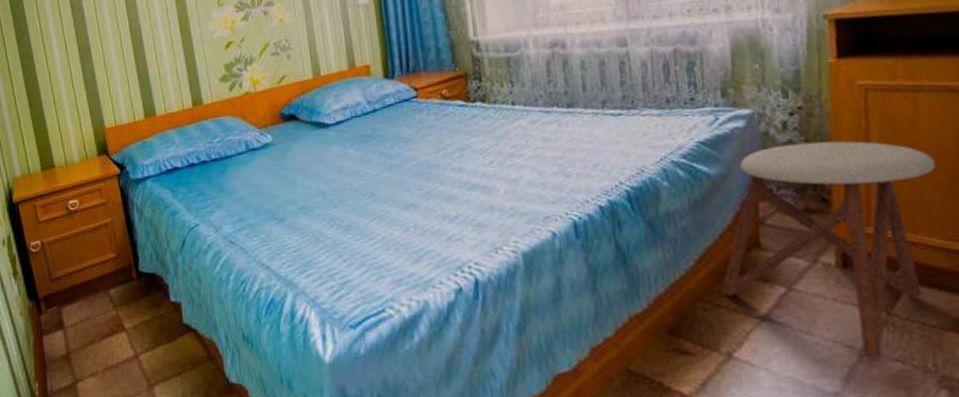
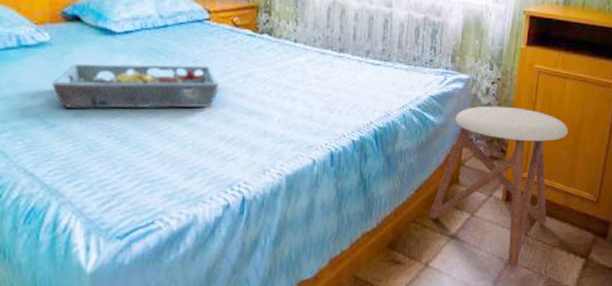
serving tray: none [277,143,436,202] -> present [51,63,220,109]

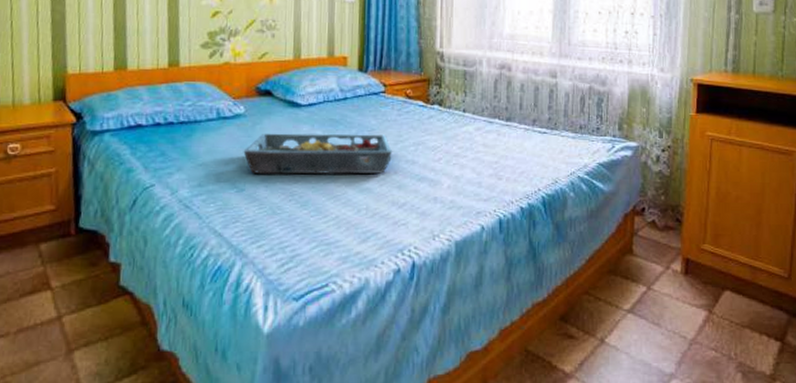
stool: present [428,106,569,268] -> none [601,173,749,348]

